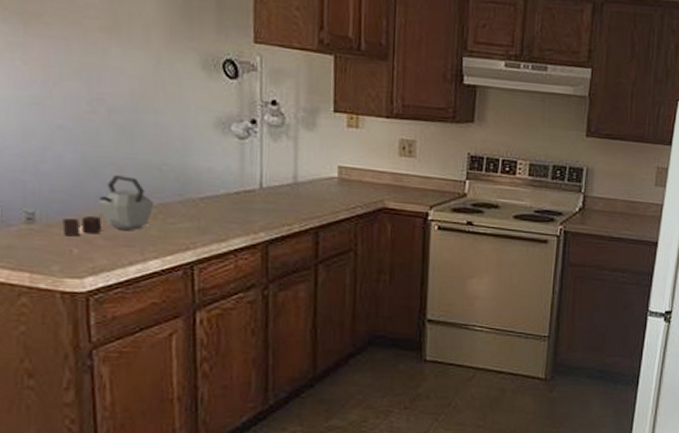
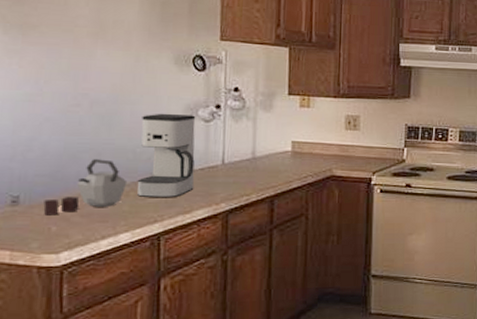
coffee maker: none [165,126,230,224] -> present [137,113,196,198]

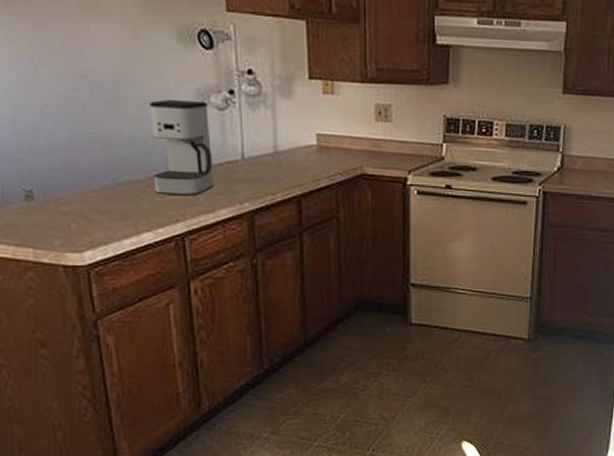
kettle: present [43,159,128,216] -> none [59,151,143,212]

